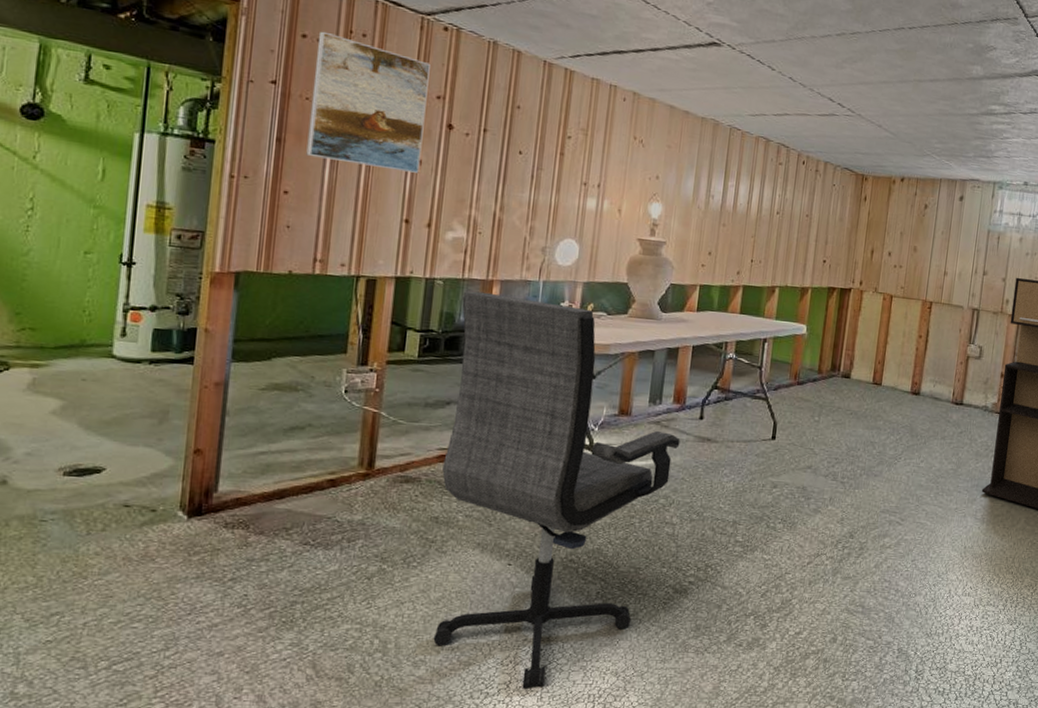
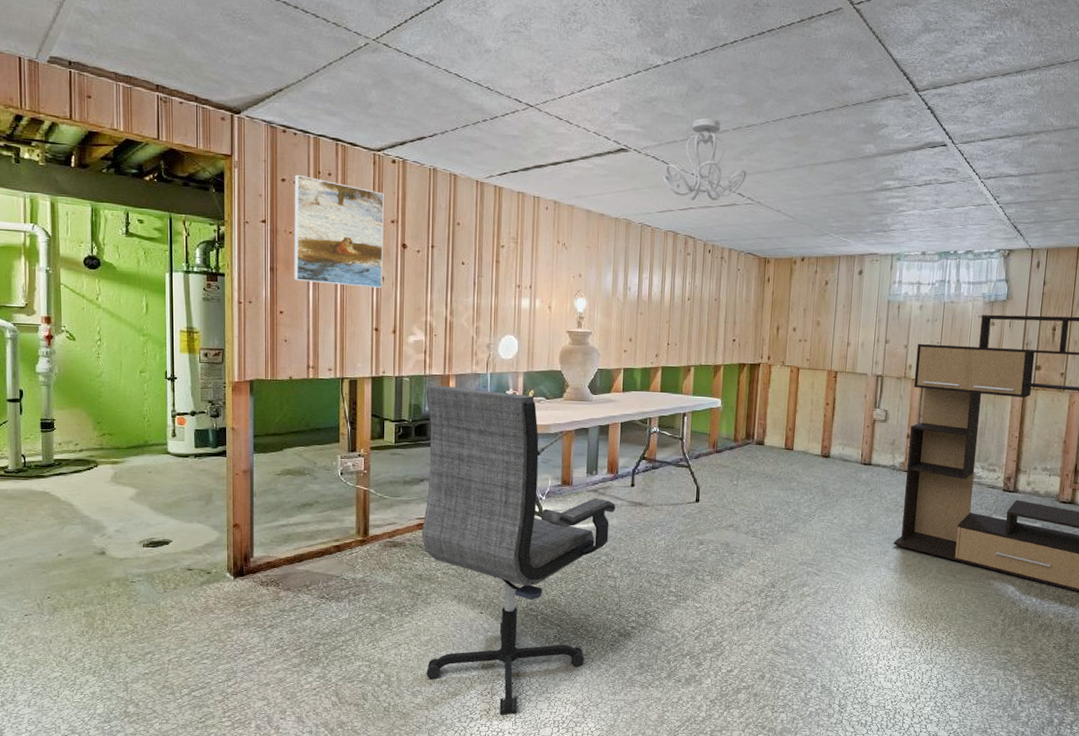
ceiling light fixture: none [757,19,849,110] -> present [662,117,747,202]

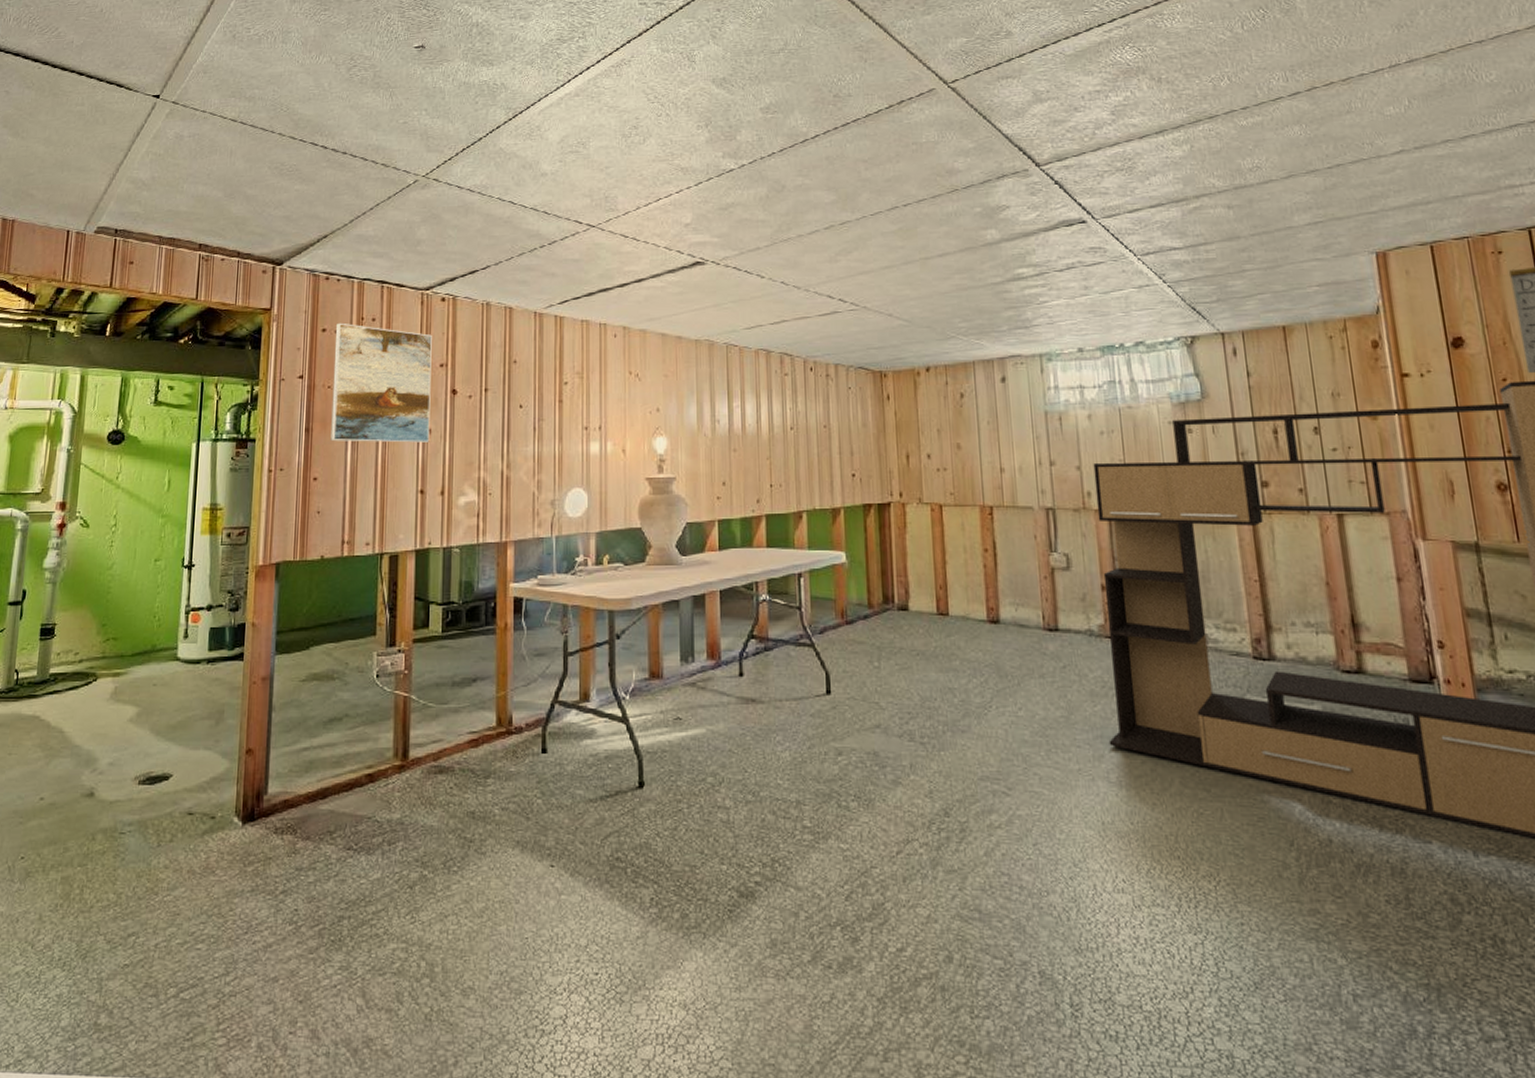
office chair: present [421,385,616,715] -> none [473,555,721,1025]
ceiling light fixture: present [662,117,747,202] -> none [747,219,847,312]

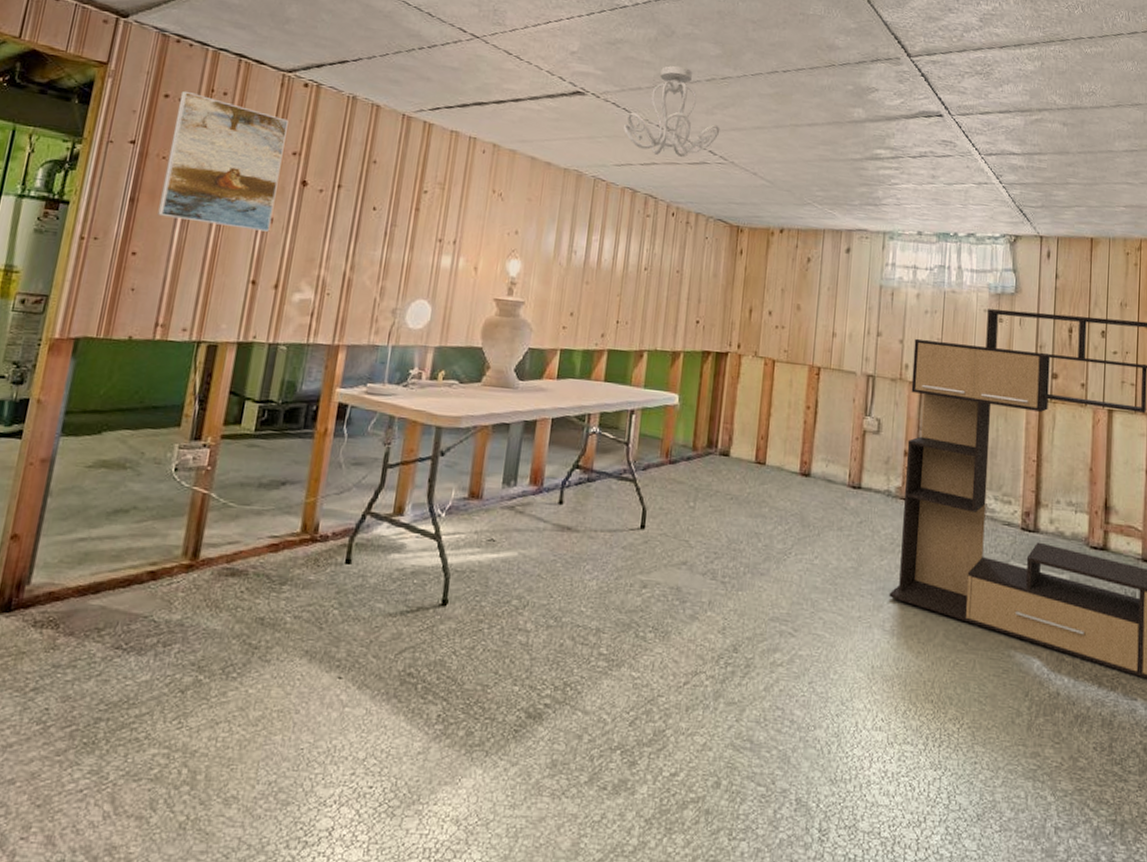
ceiling light fixture: none [747,219,847,312] -> present [622,65,720,158]

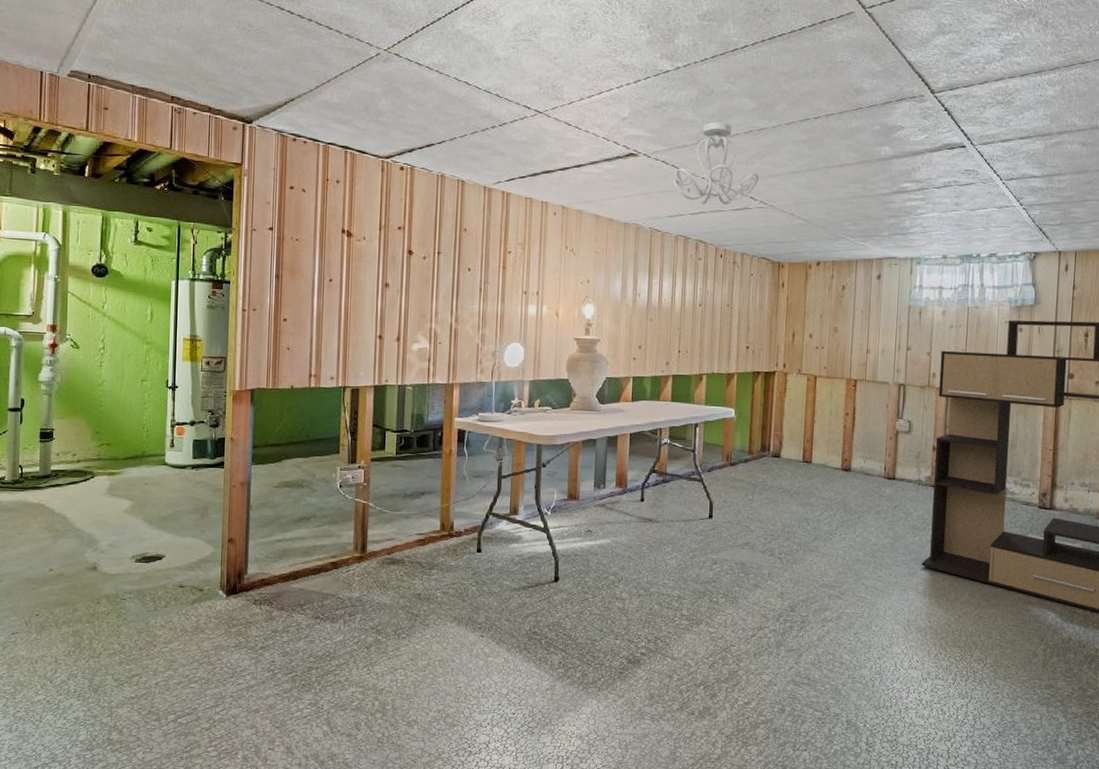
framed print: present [158,90,288,232] -> none [299,182,391,295]

